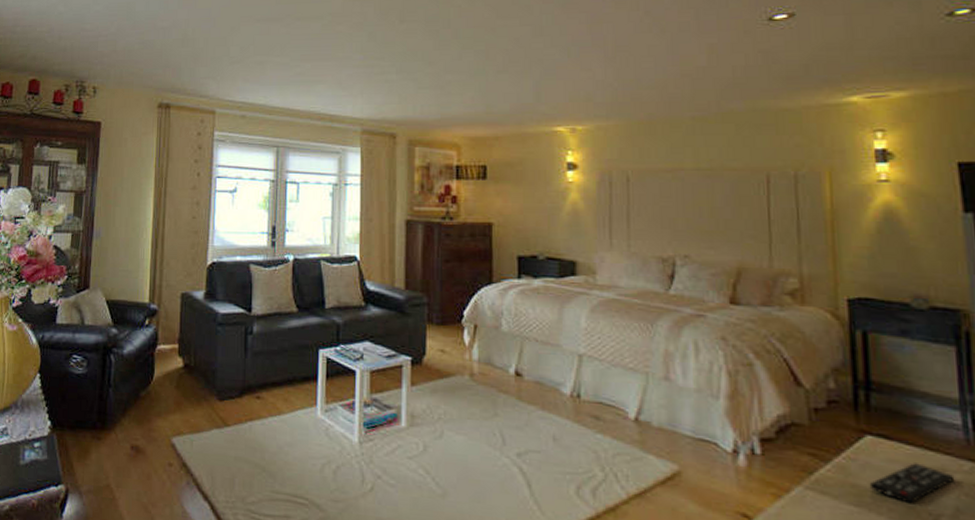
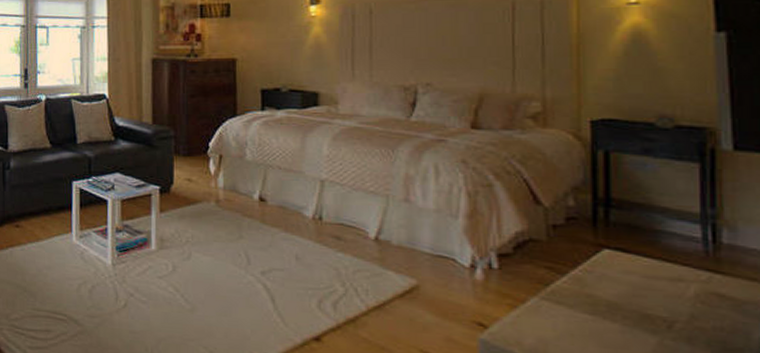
remote control: present [869,463,955,504] -> none [604,274,692,312]

